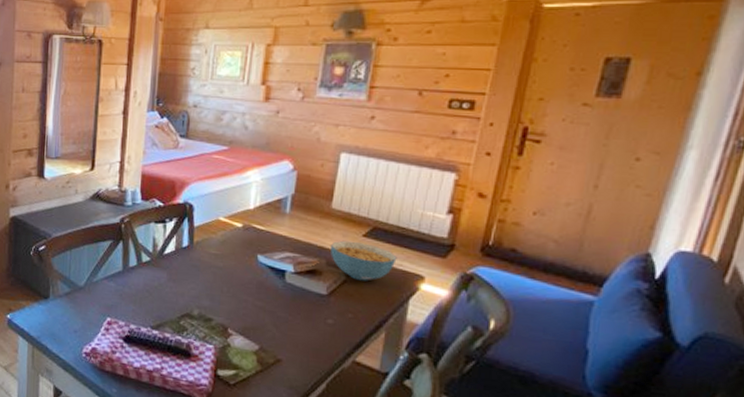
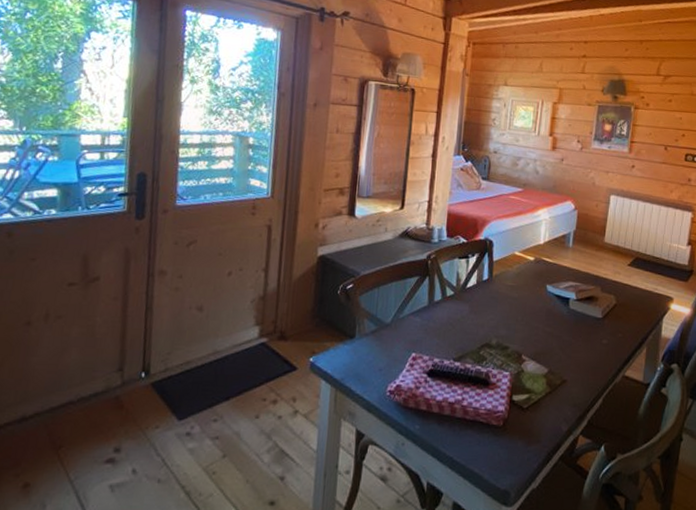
cereal bowl: present [330,240,397,281] -> none [604,269,653,304]

